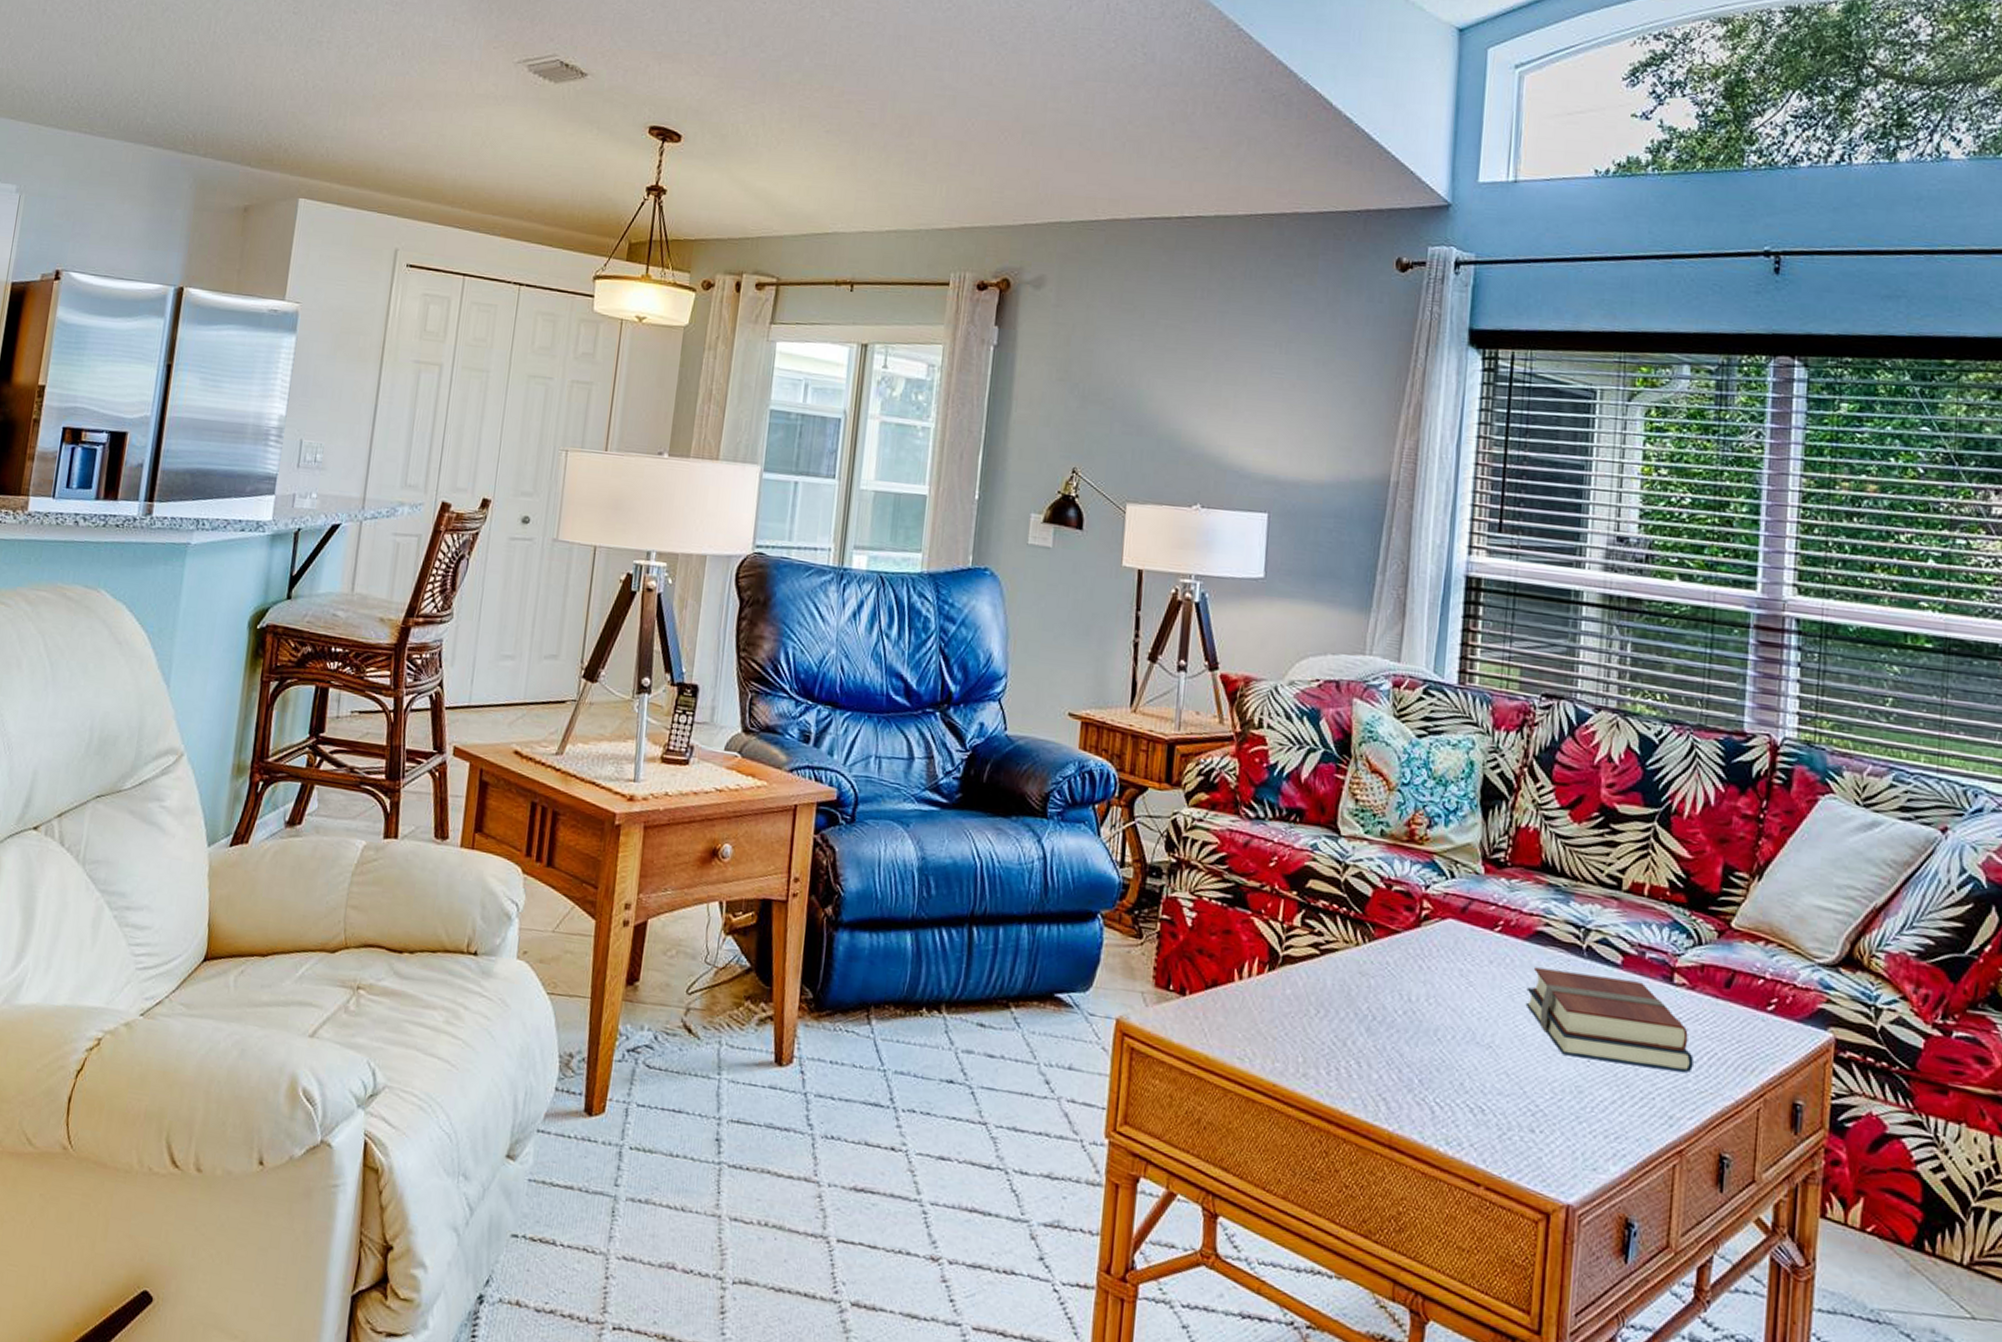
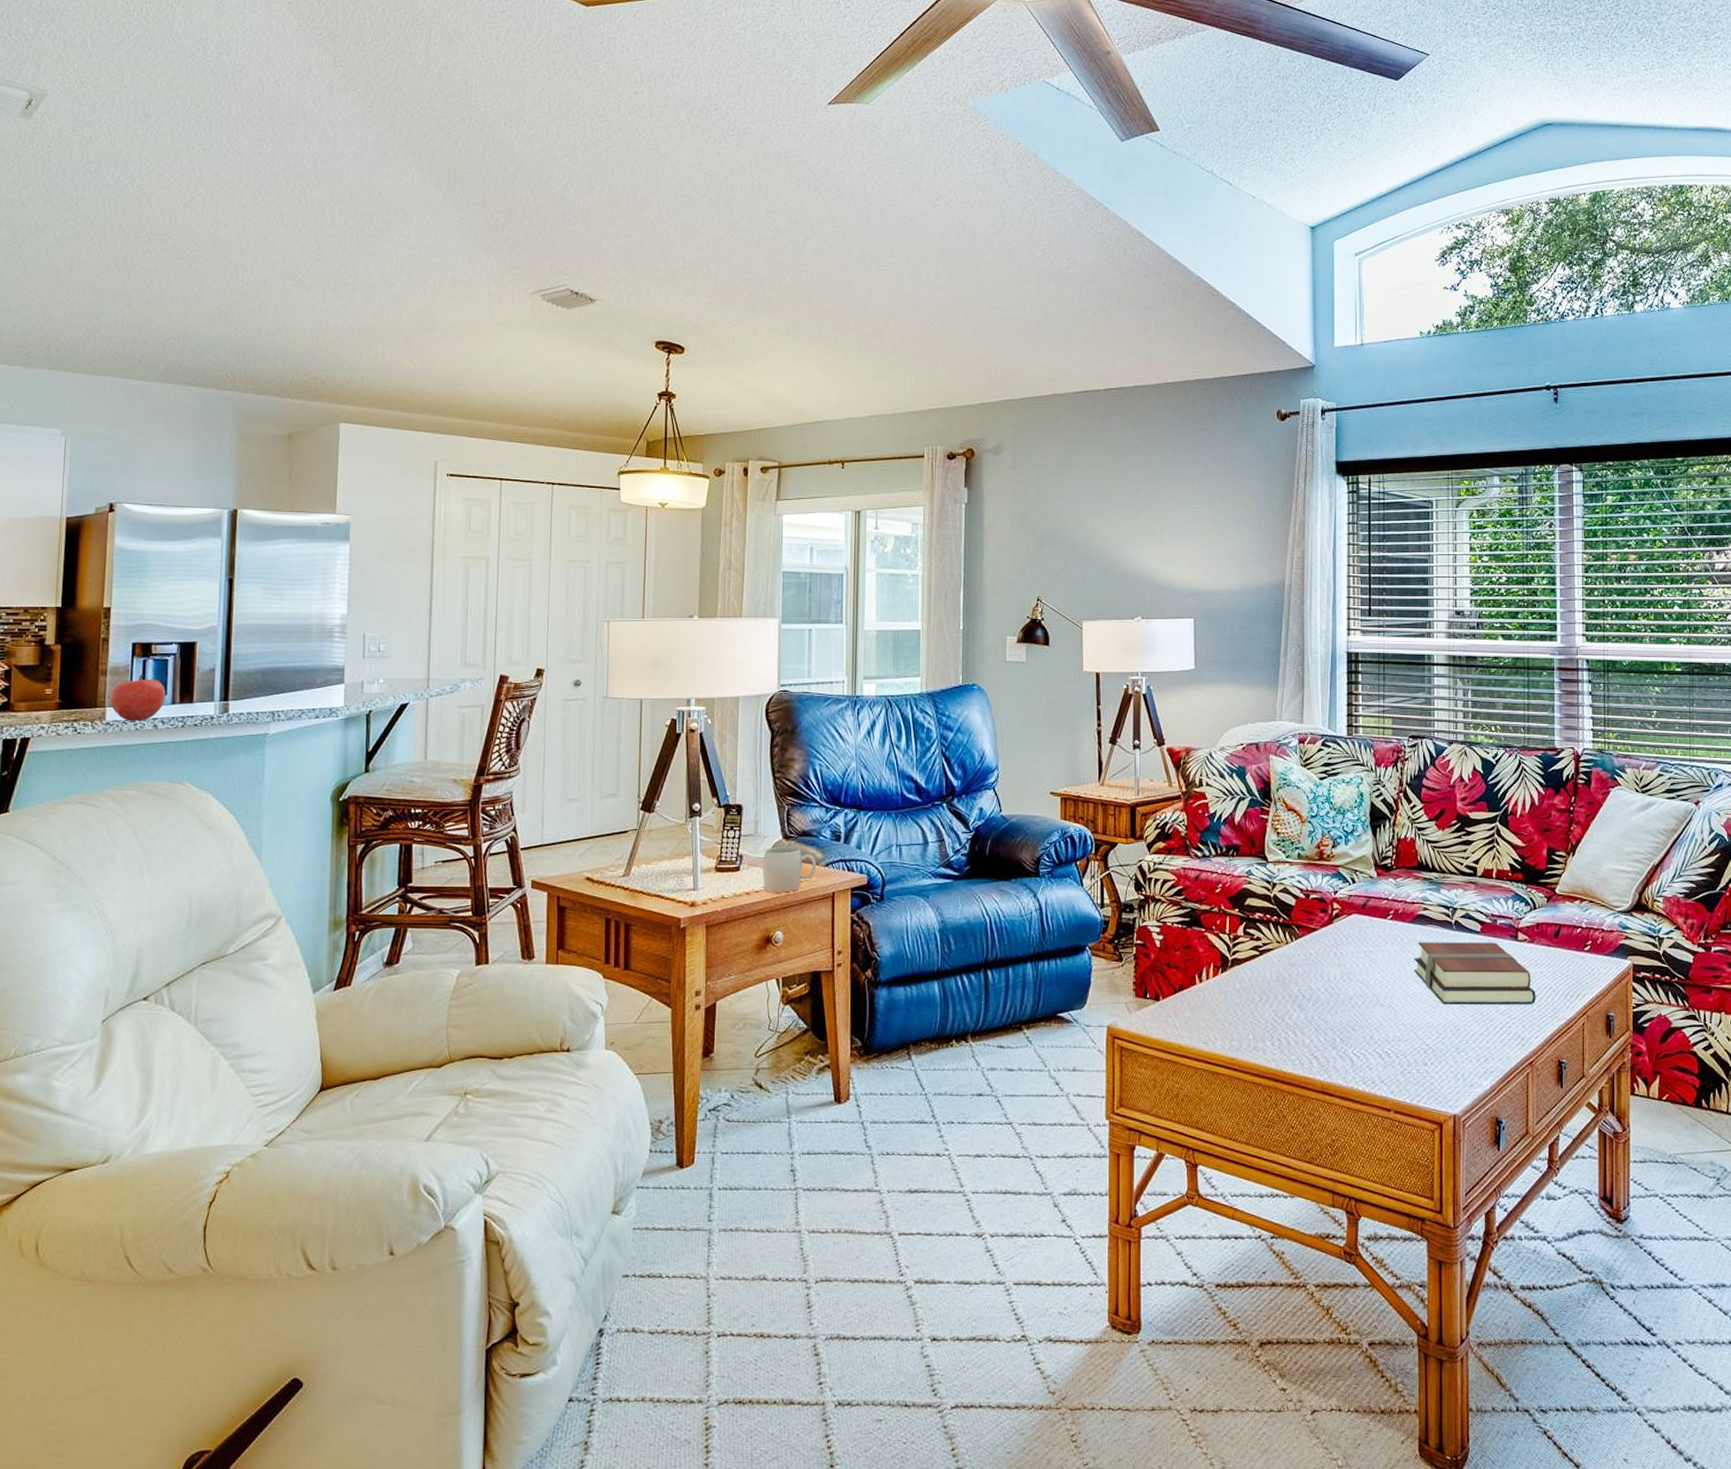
fruit: none [34,462,91,516] -> present [109,674,166,721]
mug: none [714,740,779,799] -> present [762,846,816,893]

